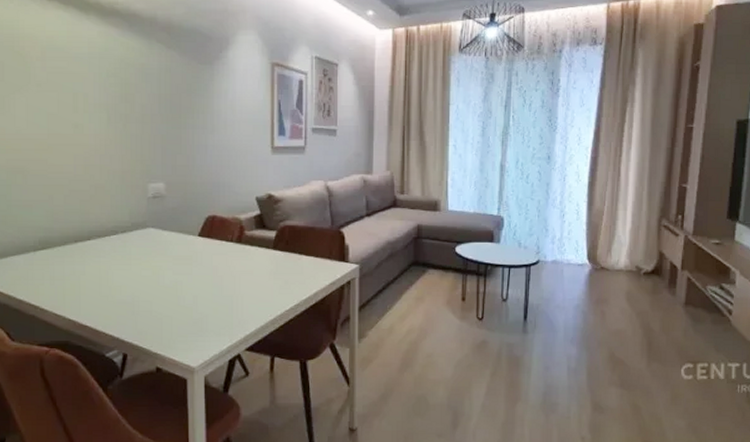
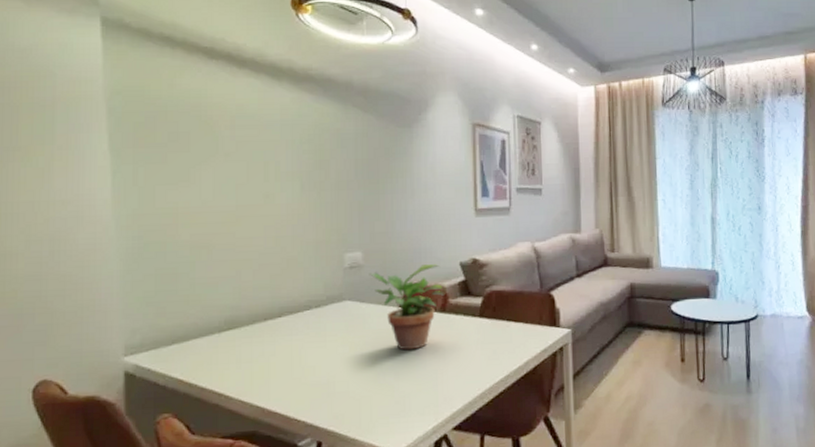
potted plant: none [171,198,242,276] -> present [369,264,445,351]

